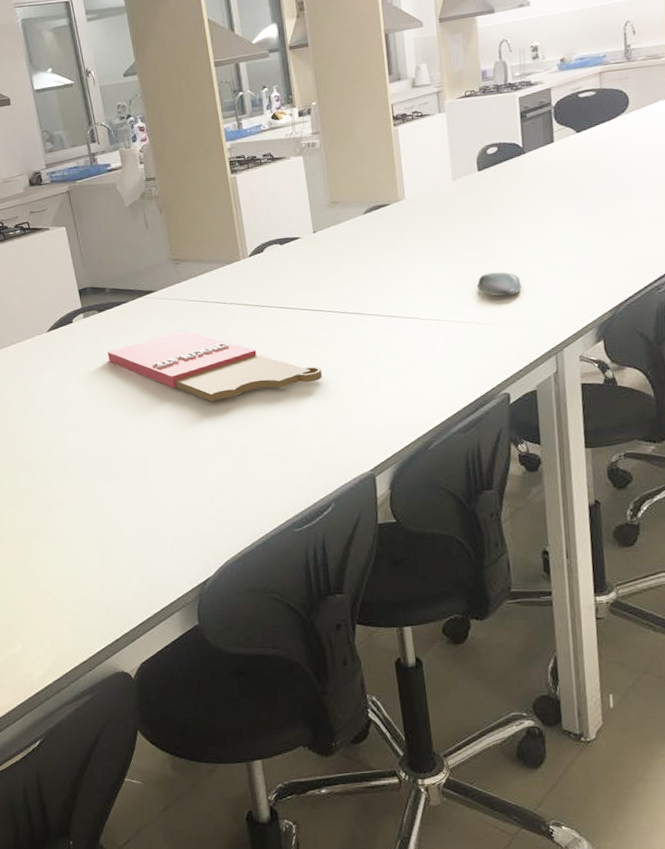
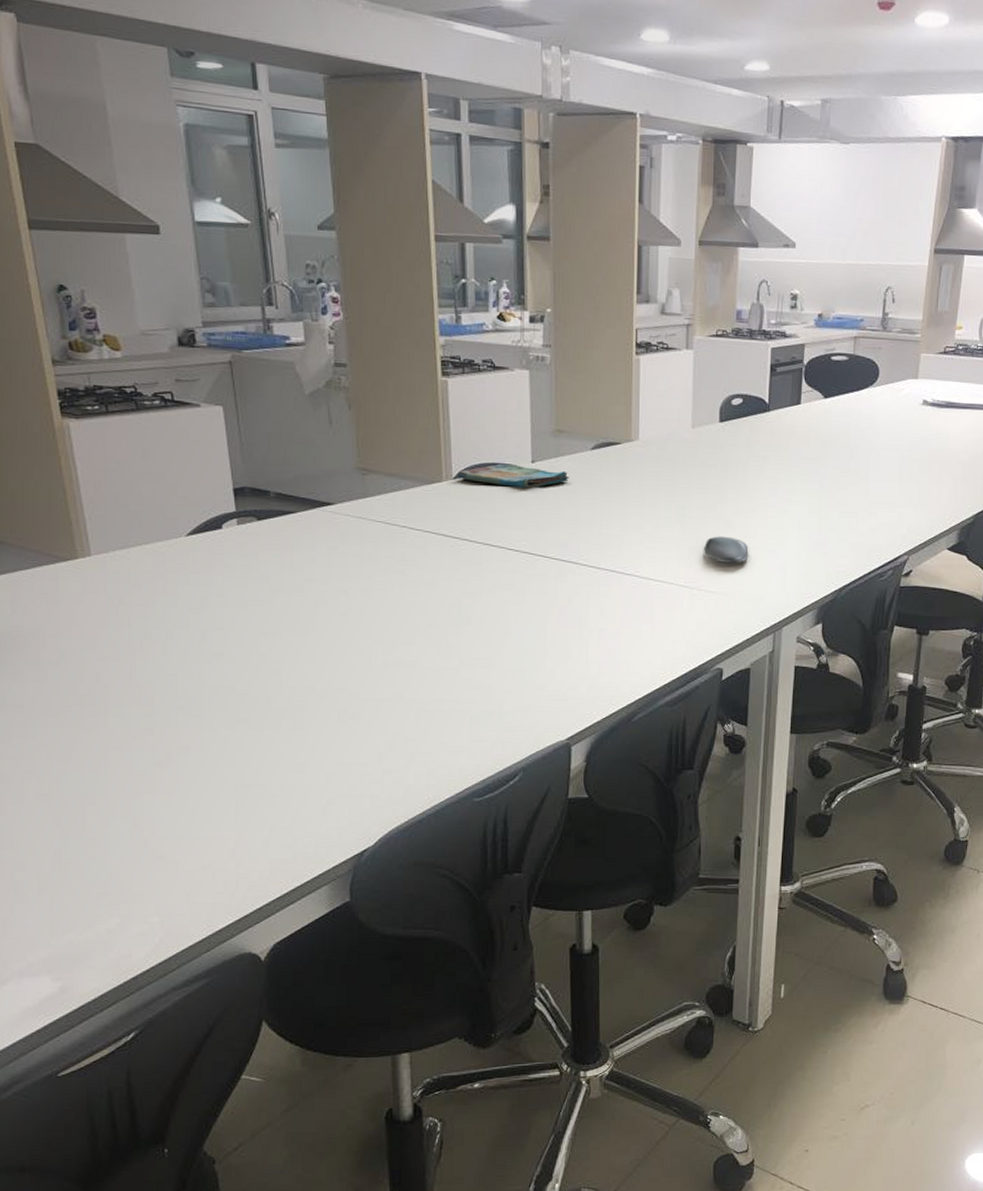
cutting board: present [107,329,323,402] -> none [265,555,525,645]
dish towel: none [251,236,347,257] -> present [456,463,569,489]

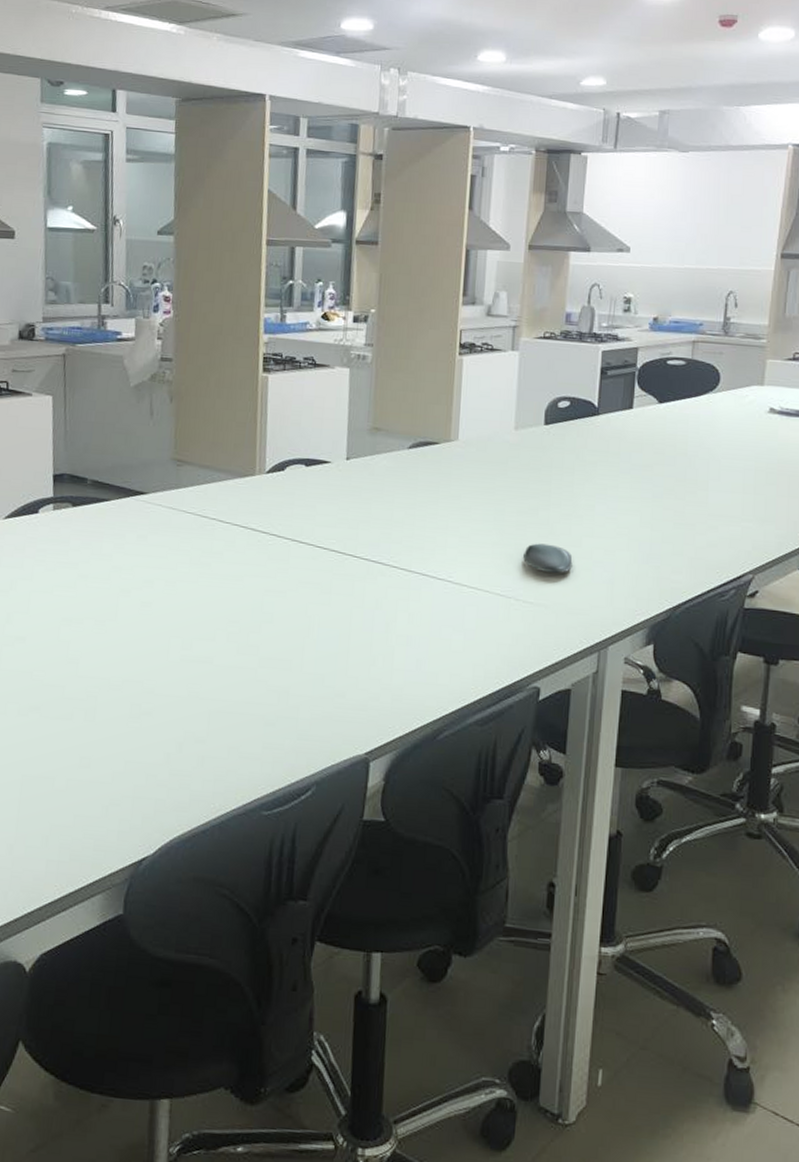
dish towel: present [456,463,569,489] -> none [269,459,384,486]

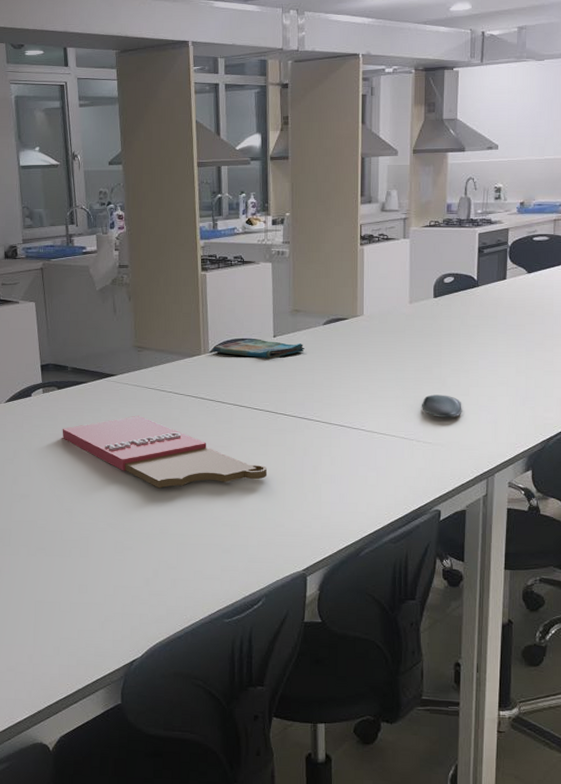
cutting board: none [73,545,329,640] -> present [62,415,268,489]
dish towel: none [269,459,384,486] -> present [212,339,305,359]

